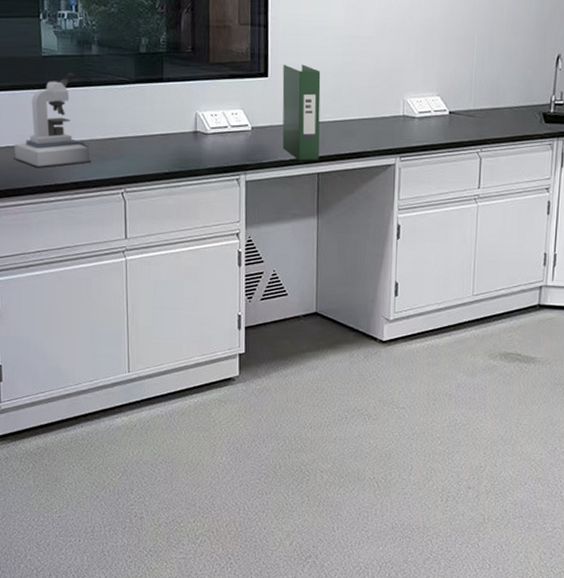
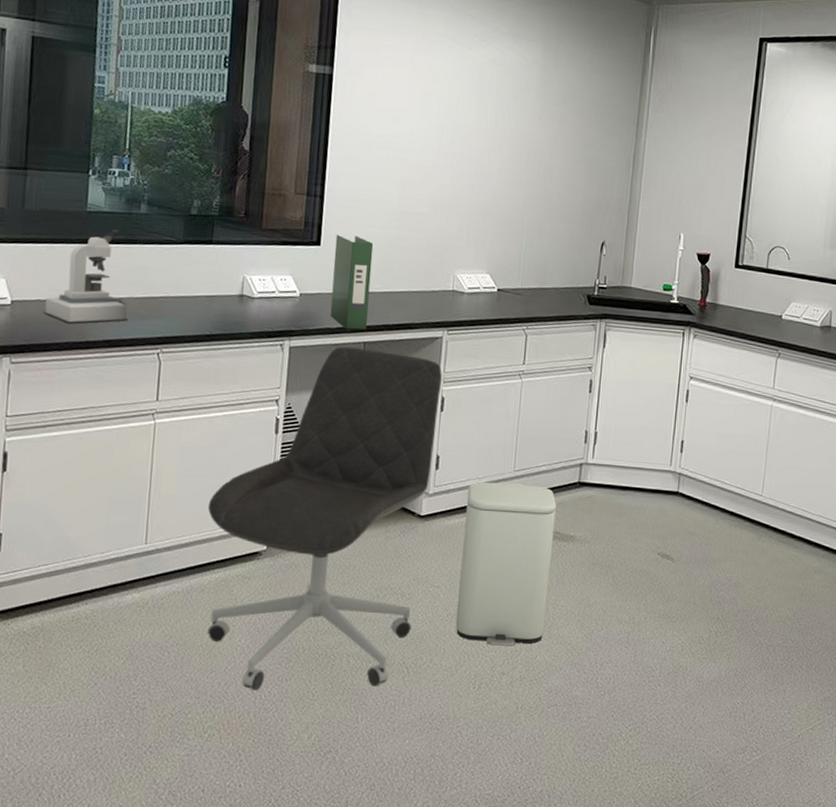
office chair: none [181,178,397,503] -> present [206,346,443,691]
pedal bin: none [421,306,517,463] -> present [456,481,557,647]

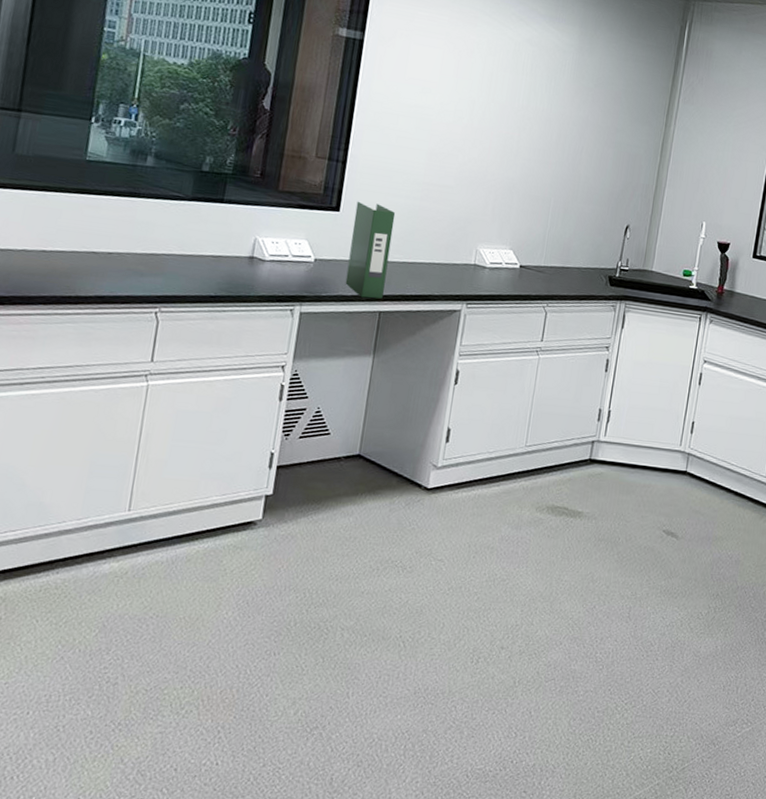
microscope: present [43,229,128,324] -> none [29,180,125,278]
office chair: present [206,346,443,691] -> none [190,314,459,665]
pedal bin: present [456,481,557,647] -> none [457,455,567,621]

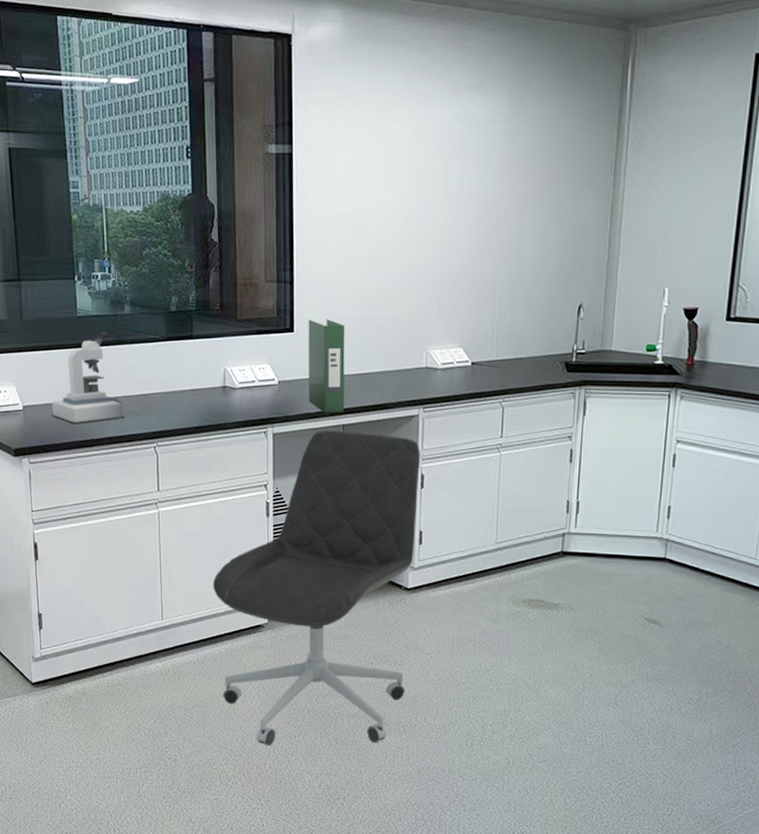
microscope: none [29,180,125,278] -> present [51,332,125,424]
office chair: none [190,314,459,665] -> present [212,430,421,746]

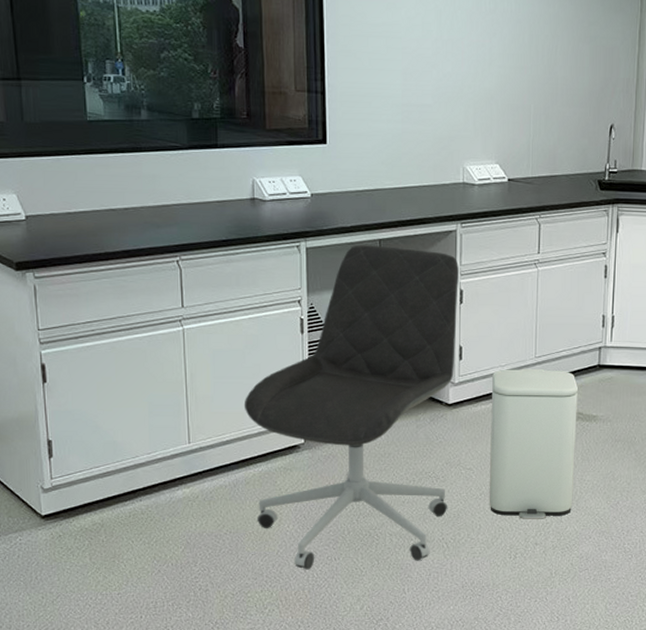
microscope: present [51,332,125,424] -> none [59,138,144,236]
binder: present [308,319,345,413] -> none [341,131,380,228]
pedal bin: none [446,554,541,708] -> present [489,368,579,519]

